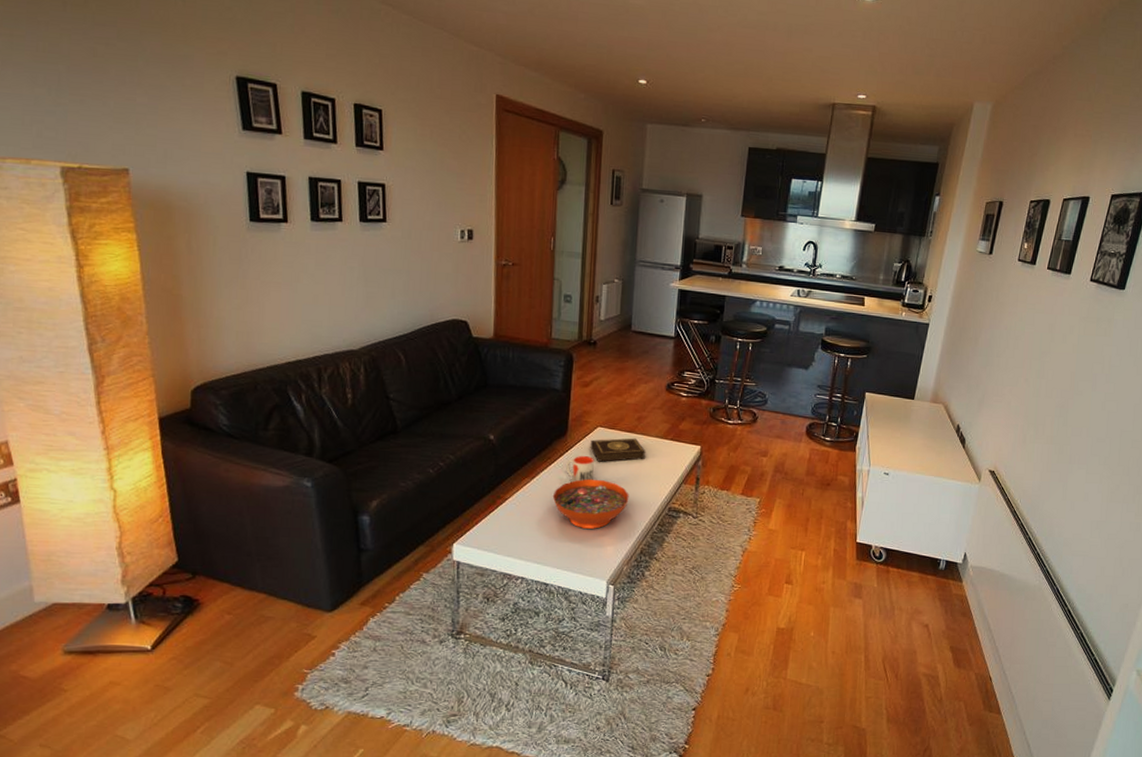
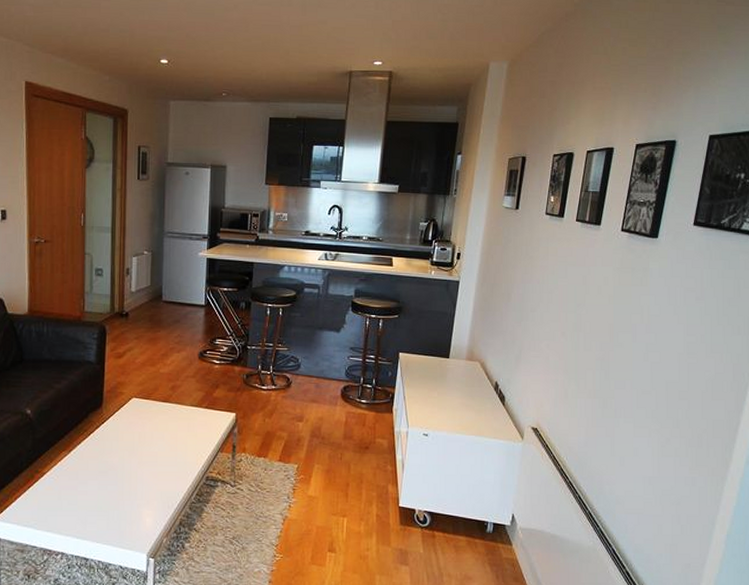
decorative bowl: present [552,478,629,529] -> none [90,450,166,501]
mug: present [566,456,594,483] -> none [103,427,130,455]
book: present [590,438,646,462] -> none [125,407,182,433]

